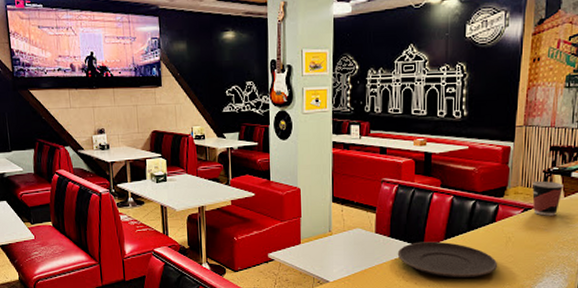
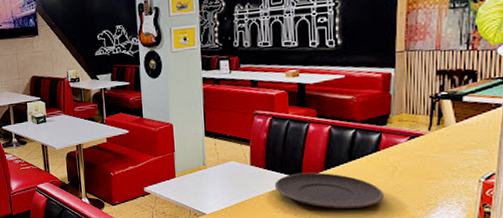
cup: present [531,180,563,216] -> none [417,106,454,143]

